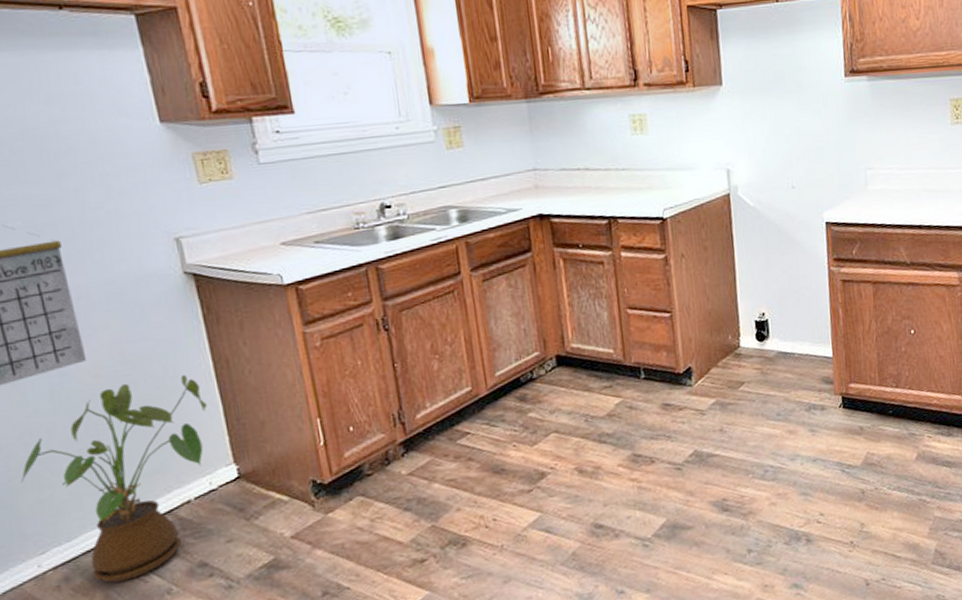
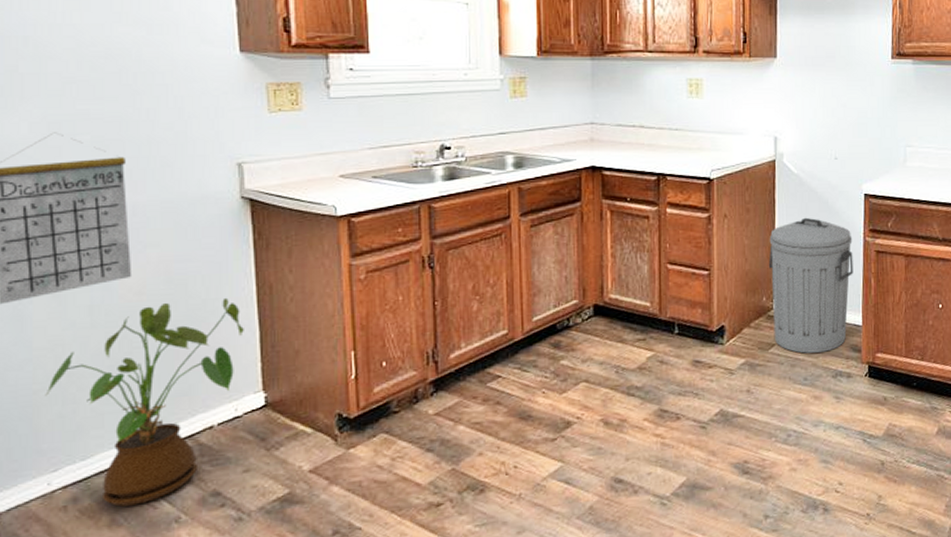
trash can: none [730,250,820,389] -> present [768,217,853,353]

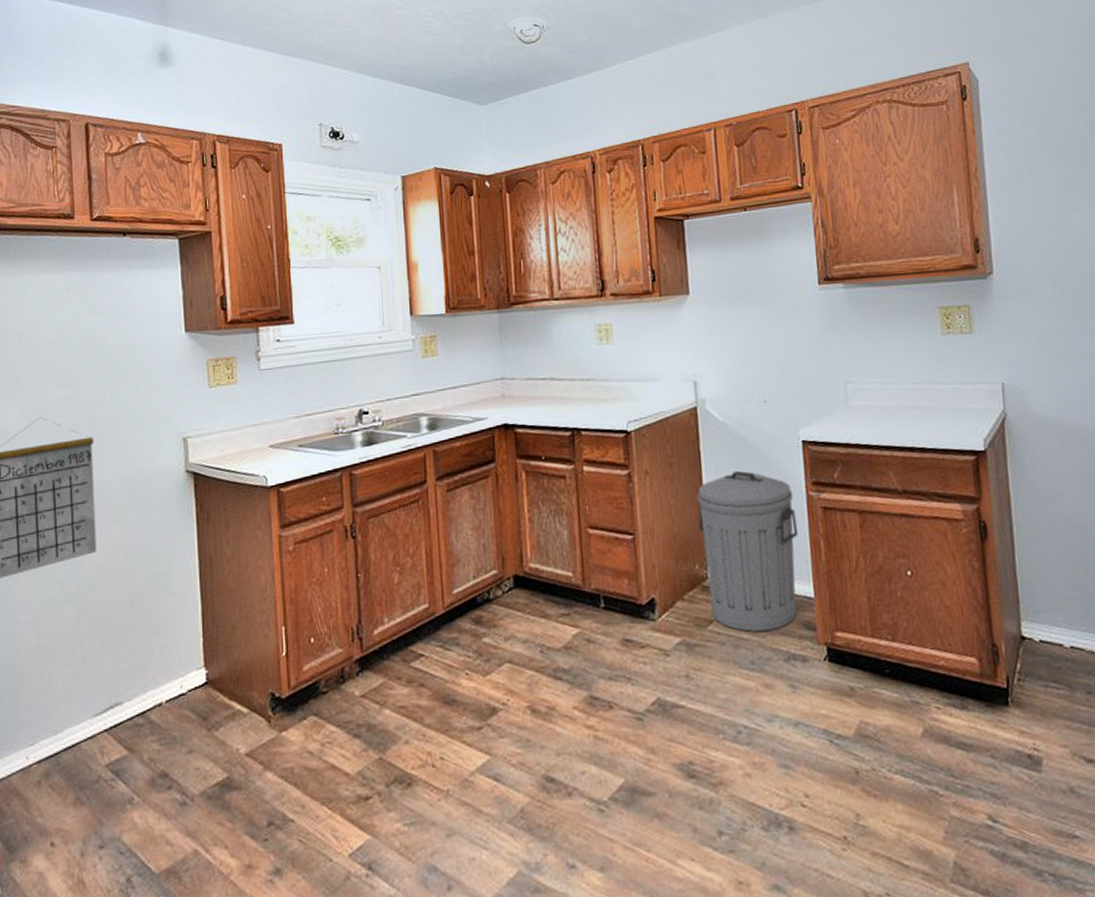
house plant: present [45,297,244,507] -> none [27,571,188,784]

